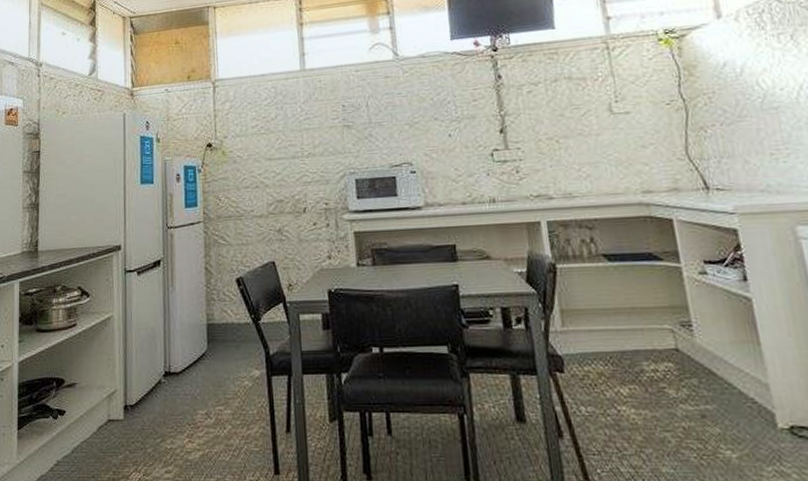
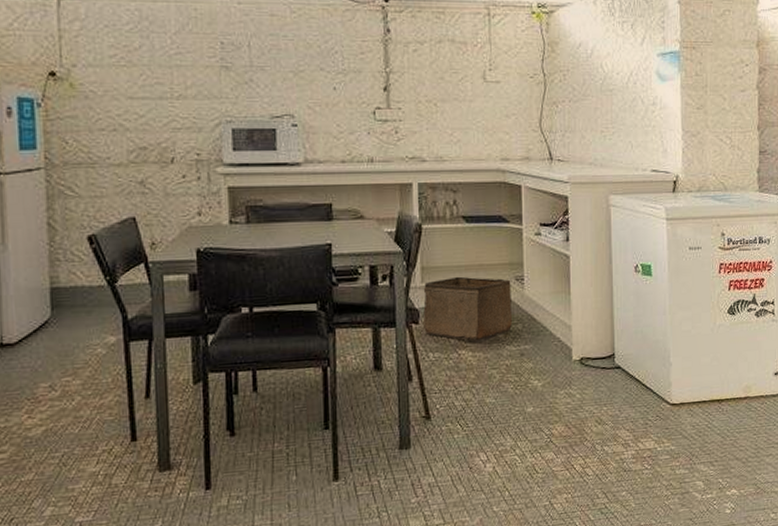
storage bin: none [565,320,684,396] -> present [423,276,512,341]

